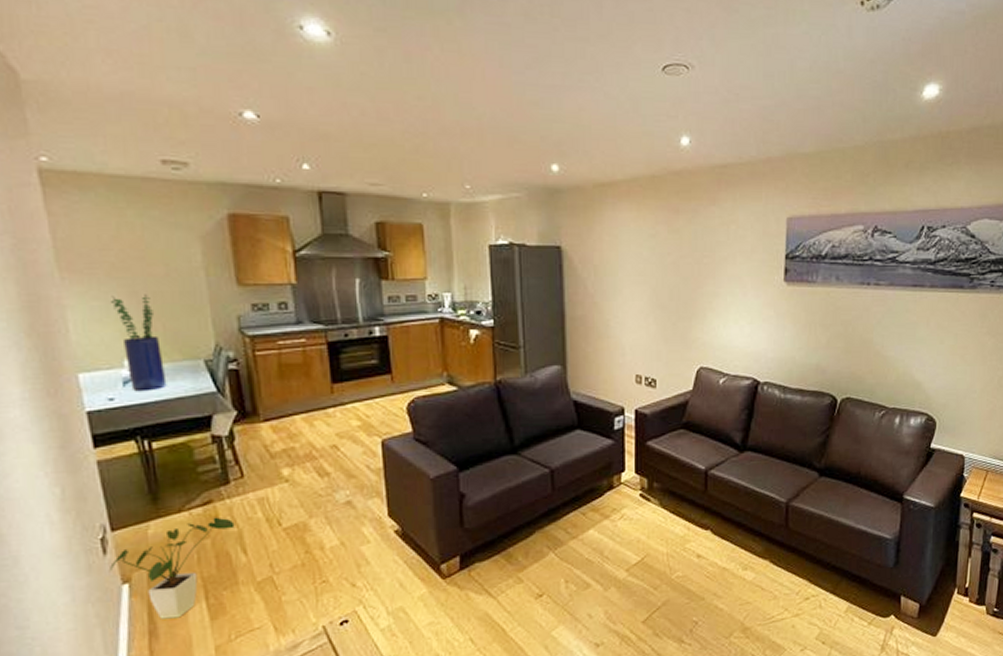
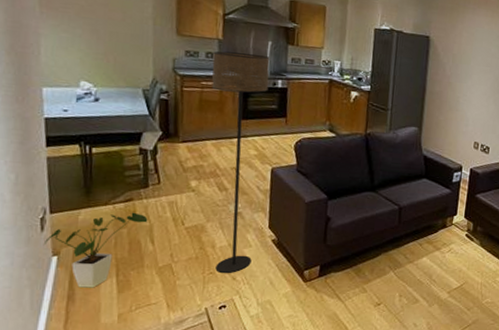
vase: present [109,294,167,392] -> none [75,31,111,108]
floor lamp: none [287,297,373,581] -> present [211,51,270,274]

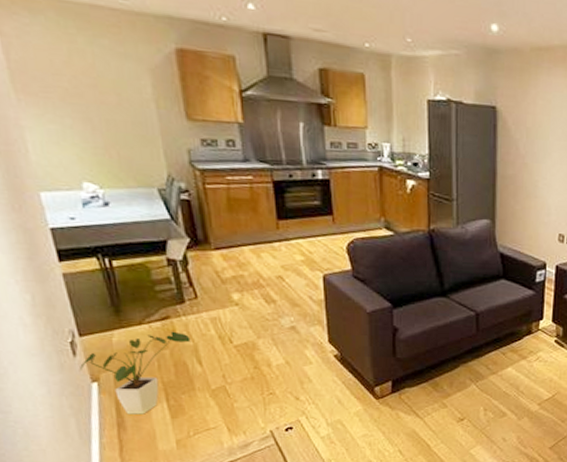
floor lamp: present [211,51,270,274] -> none [235,137,314,394]

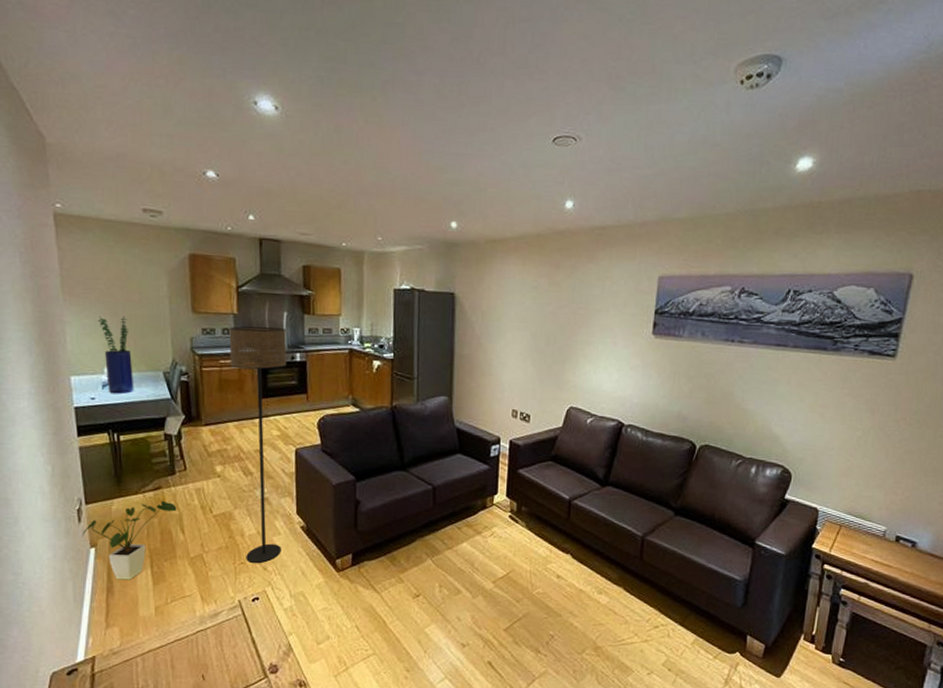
vase: none [65,121,124,214] -> present [97,316,134,394]
floor lamp: none [235,137,314,394] -> present [229,326,287,564]

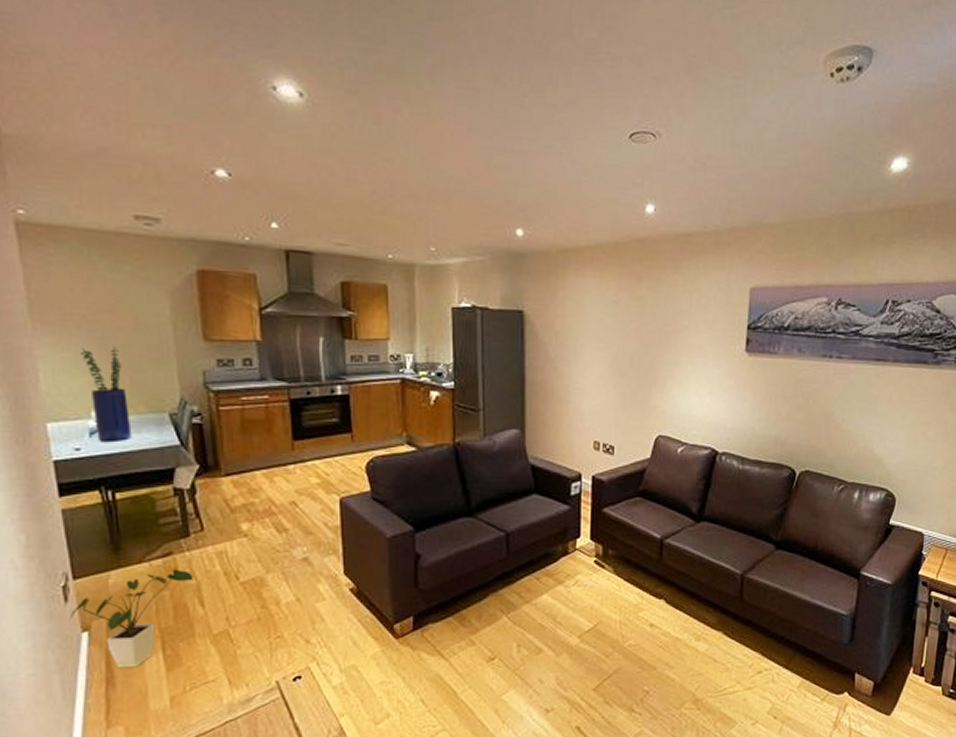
floor lamp: present [229,326,287,564] -> none [252,355,327,637]

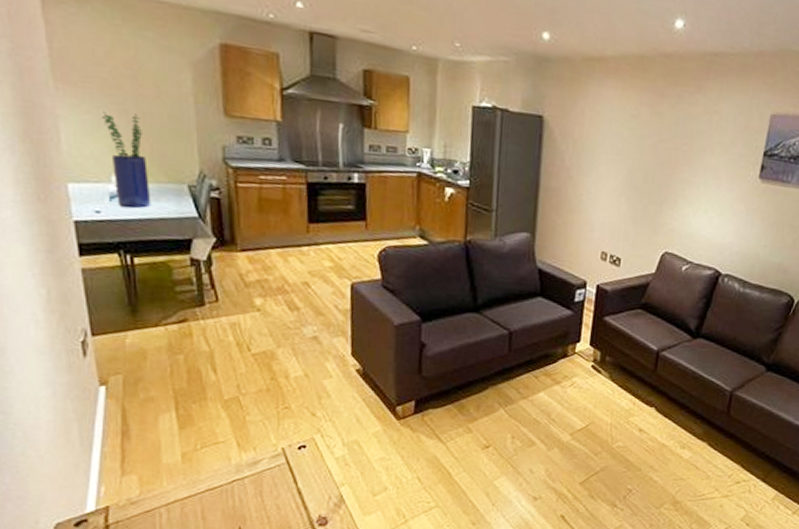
house plant: present [71,569,194,668] -> none [89,335,207,423]

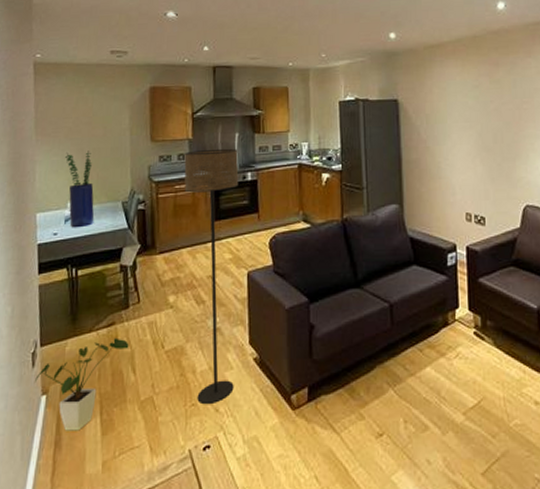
house plant: none [89,335,207,423] -> present [35,338,129,431]
floor lamp: none [271,136,343,409] -> present [184,148,239,405]

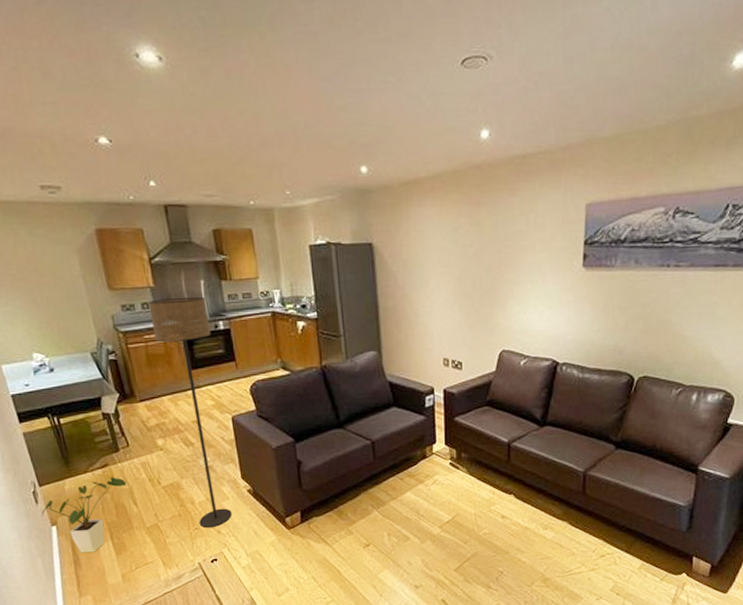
vase: present [64,150,95,228] -> none [16,300,65,379]

